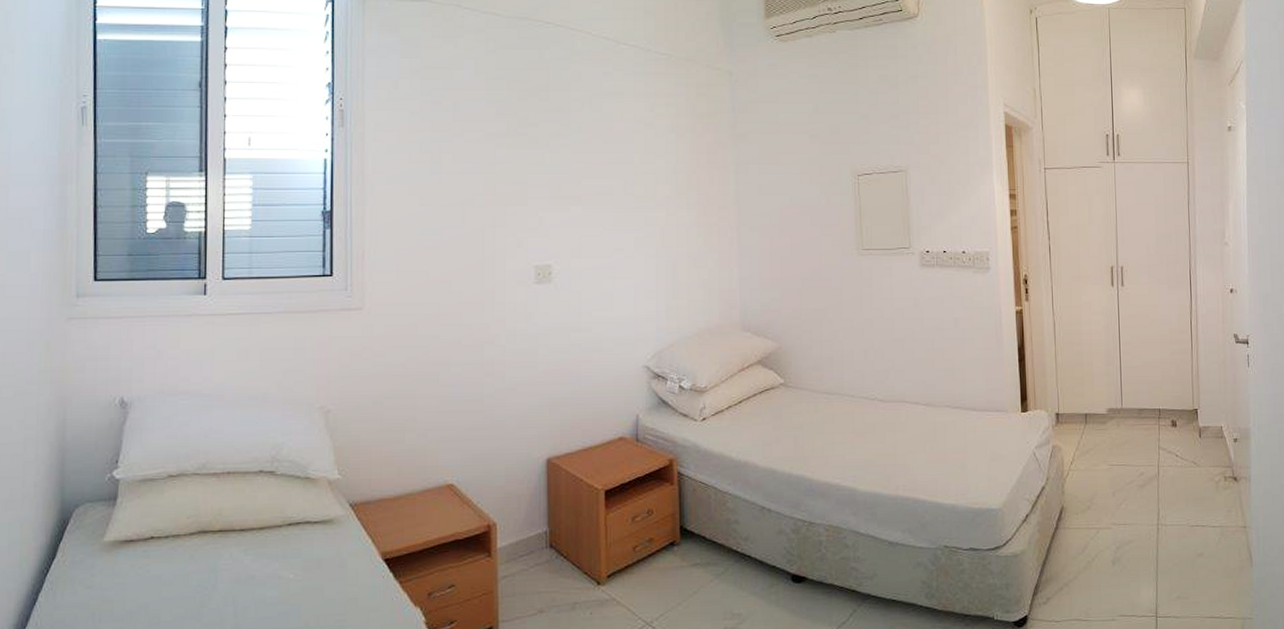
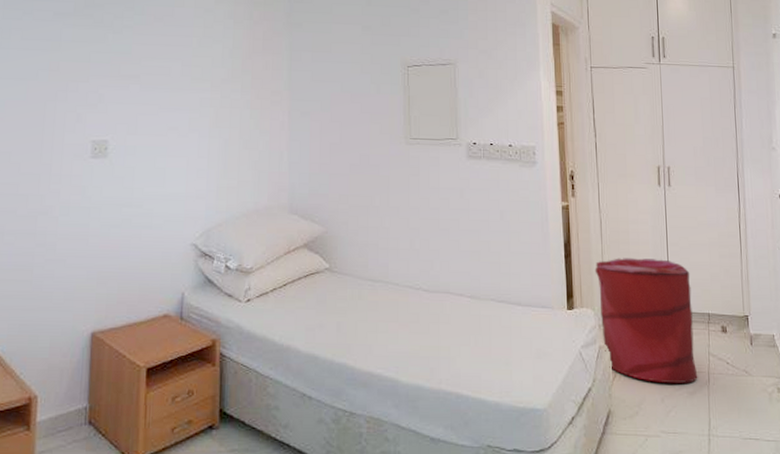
laundry hamper: none [1048,358,1148,478] -> present [595,258,698,384]

